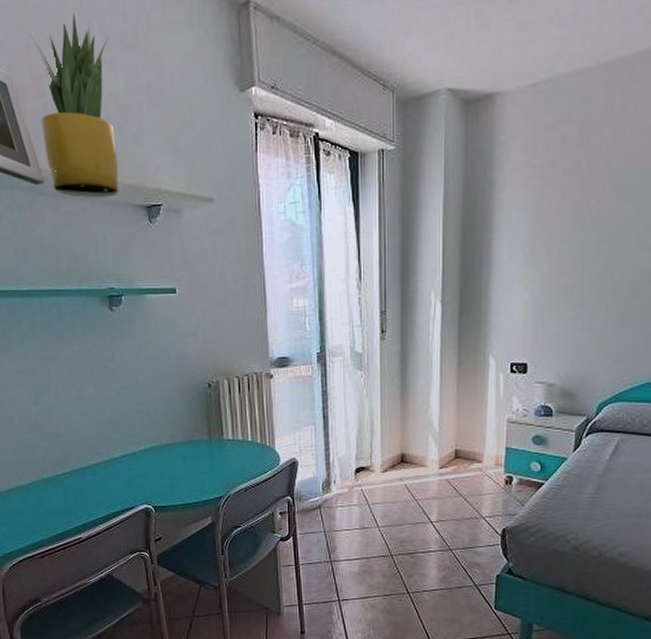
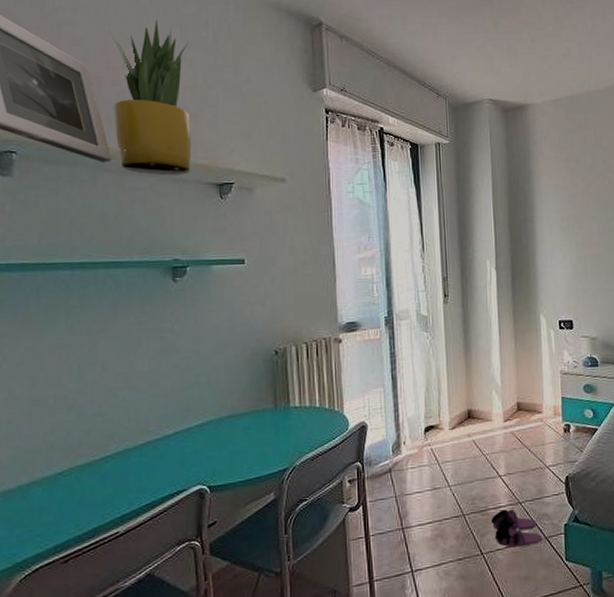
slippers: none [419,554,471,591] -> present [490,509,542,548]

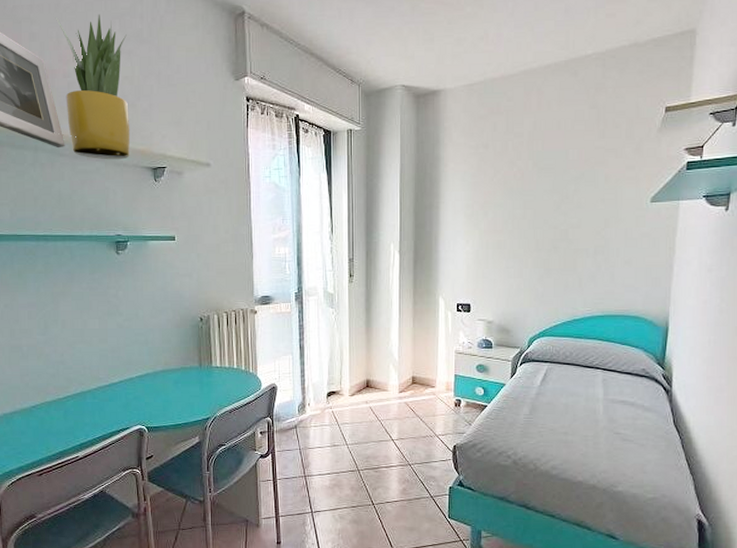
slippers: present [490,509,542,548] -> none [382,469,428,502]

